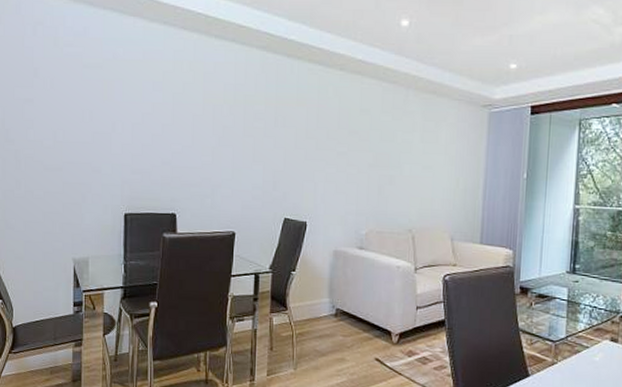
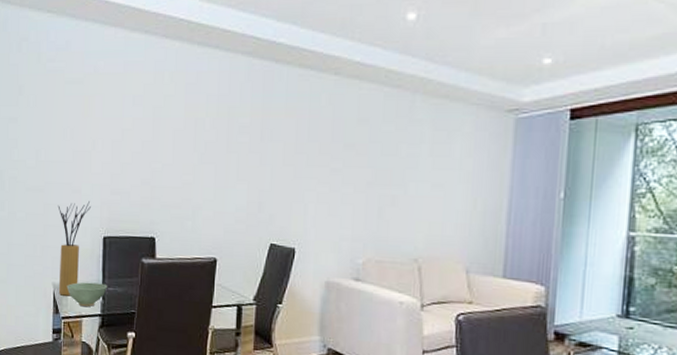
vase: none [77,180,111,271] -> present [58,201,91,296]
bowl: none [87,256,130,280] -> present [66,282,108,307]

